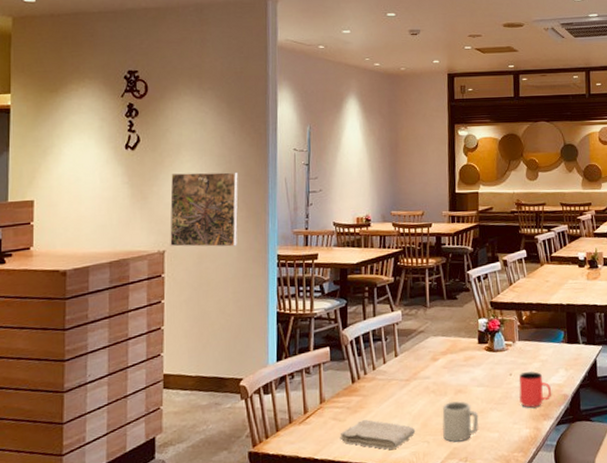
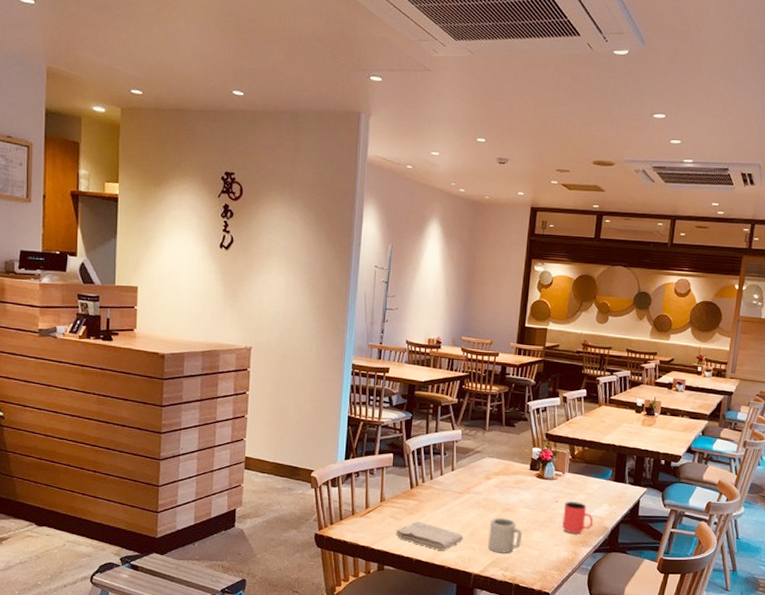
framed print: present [170,172,239,247] -> none [256,277,321,351]

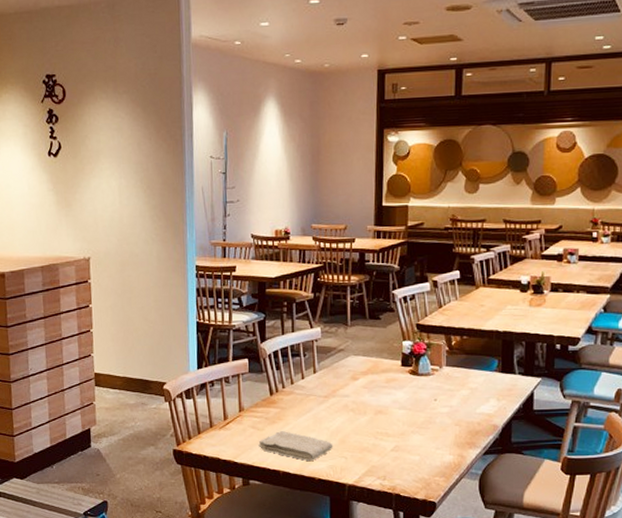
cup: present [487,517,523,553] -> none [360,421,399,461]
cup: present [561,502,594,534] -> none [443,399,480,435]

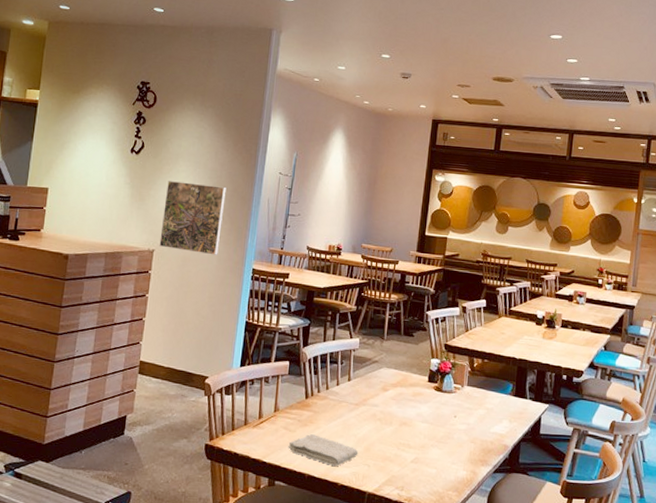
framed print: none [92,180,157,256] -> present [159,181,226,255]

